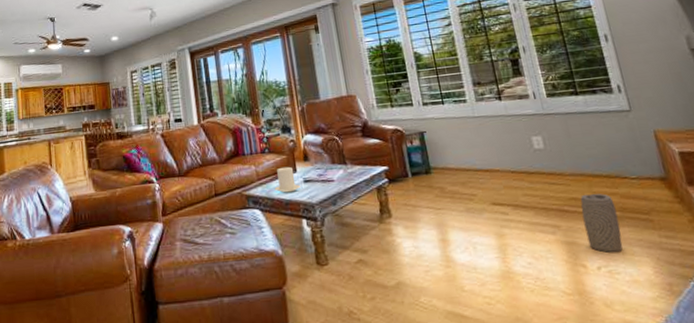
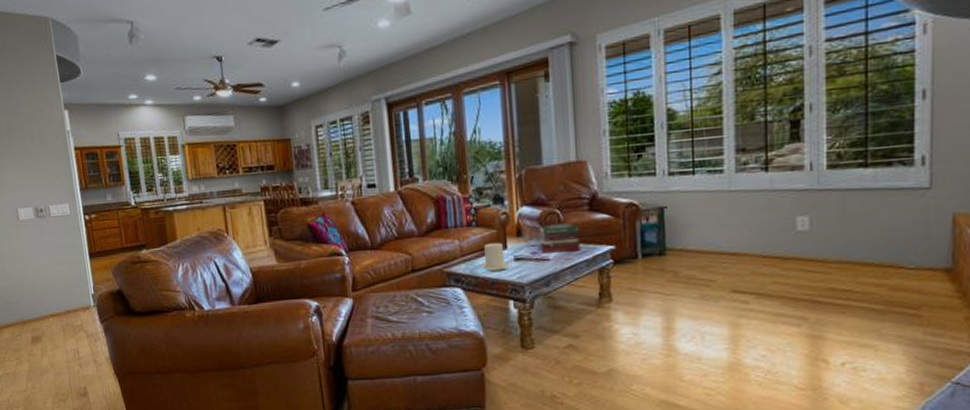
books: none [322,147,360,175] -> present [539,223,581,253]
vase: present [580,193,623,253] -> none [837,283,880,348]

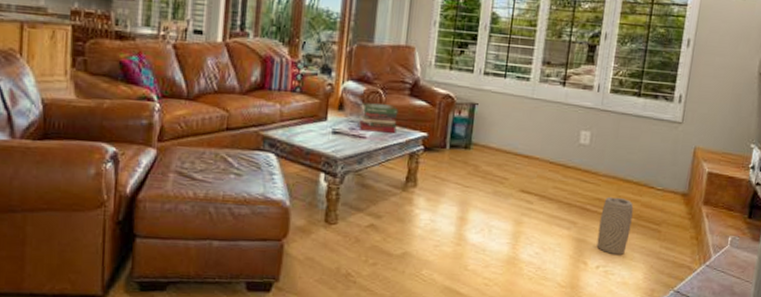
candle: present [480,242,511,272] -> none [297,112,328,142]
vase: none [837,283,880,348] -> present [596,196,634,255]

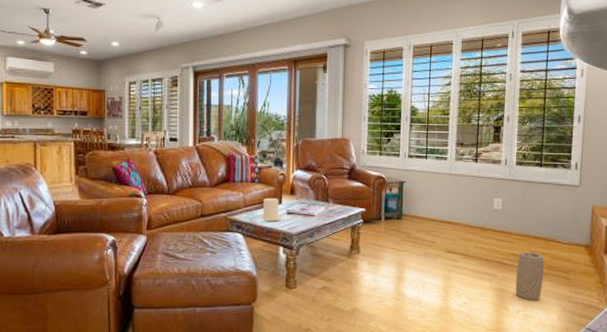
candle: none [297,112,328,142] -> present [258,197,284,222]
books: present [357,102,399,133] -> none [307,187,340,210]

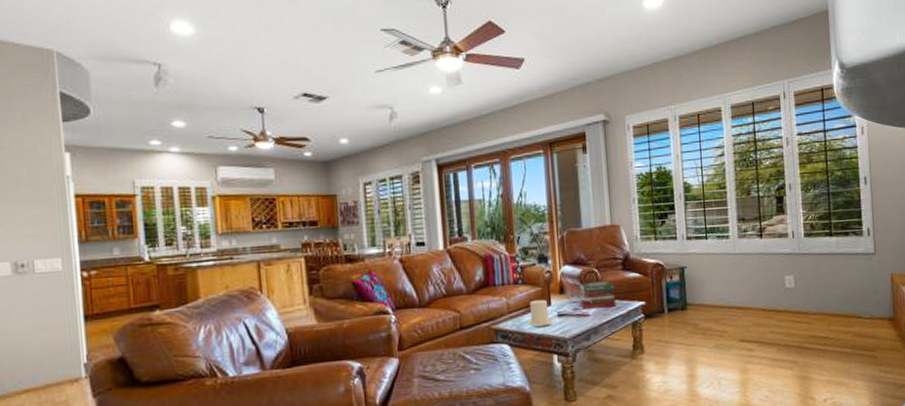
books: none [307,187,340,210] -> present [579,281,616,309]
vase: present [515,252,544,300] -> none [818,331,849,386]

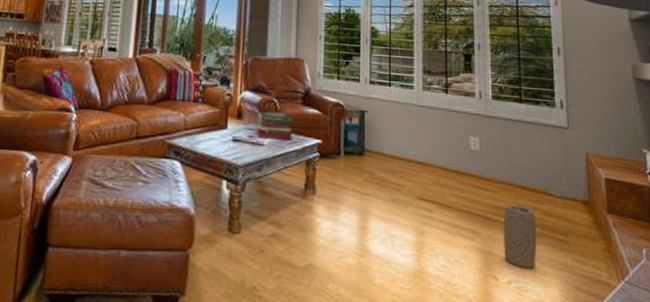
candle: present [526,299,555,328] -> none [200,120,229,150]
vase: none [818,331,849,386] -> present [503,204,537,269]

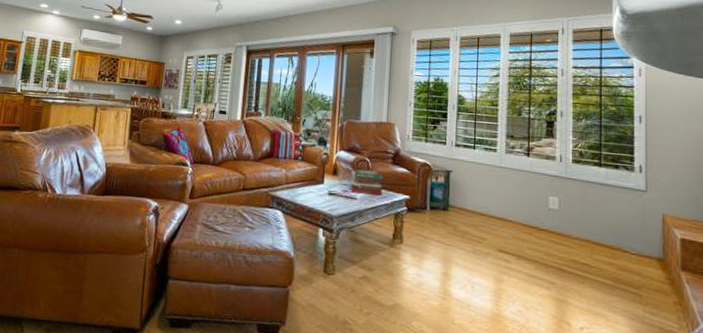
vase: present [503,204,537,269] -> none [578,259,610,317]

